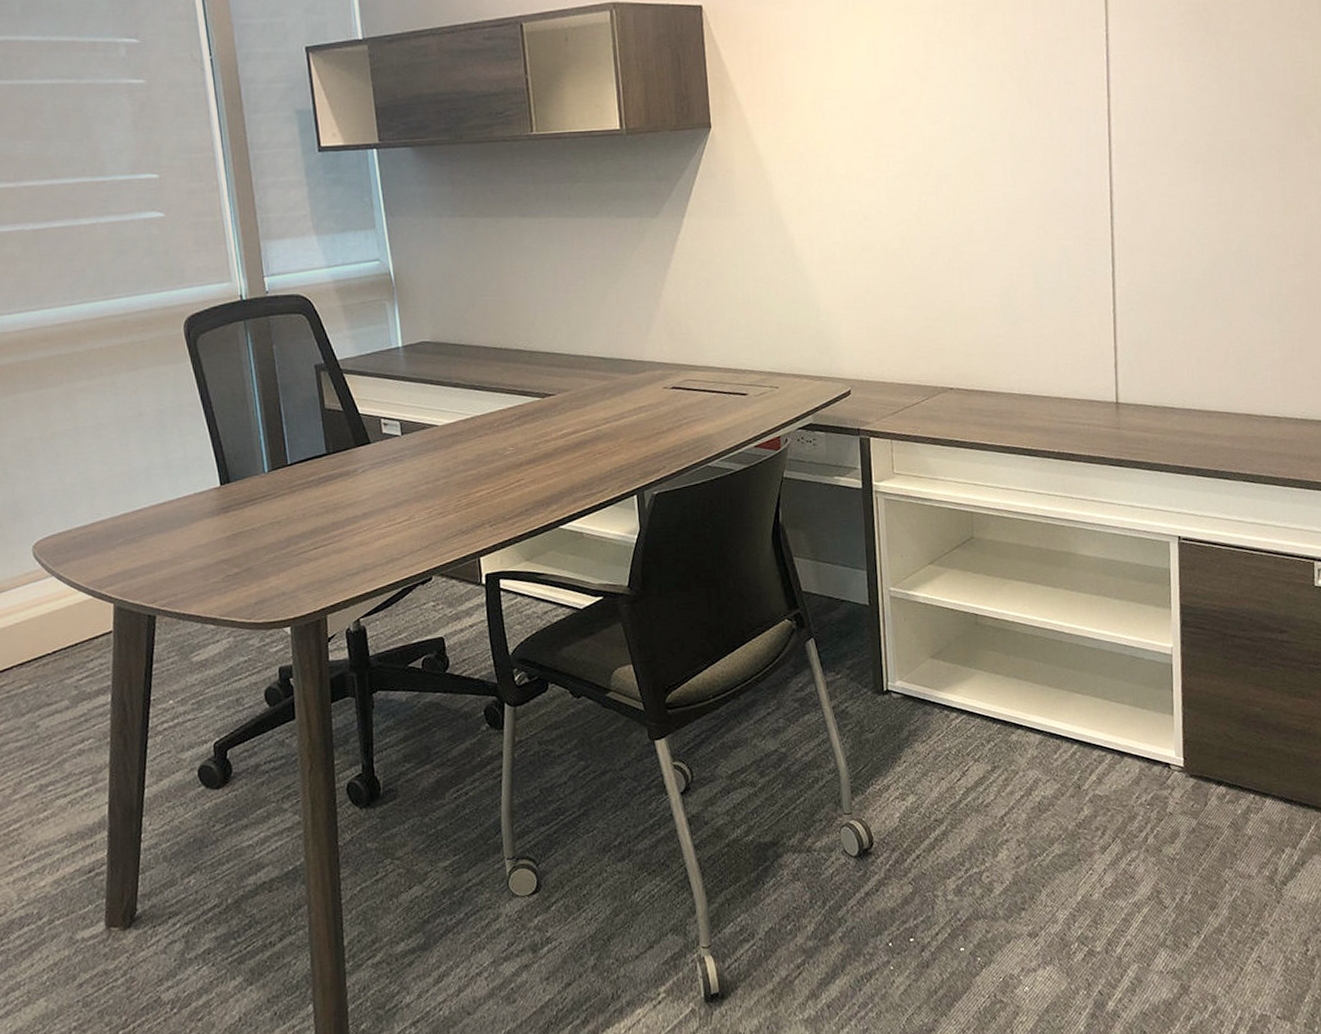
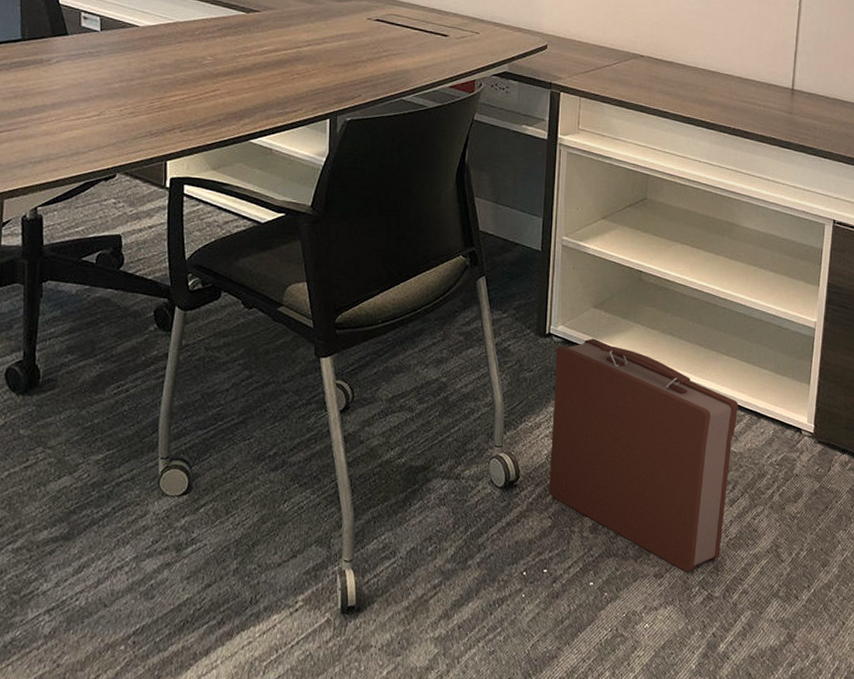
briefcase: none [896,690,1099,928] -> present [549,338,738,572]

